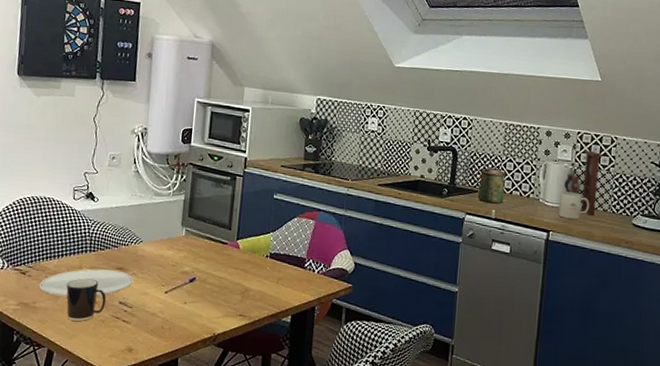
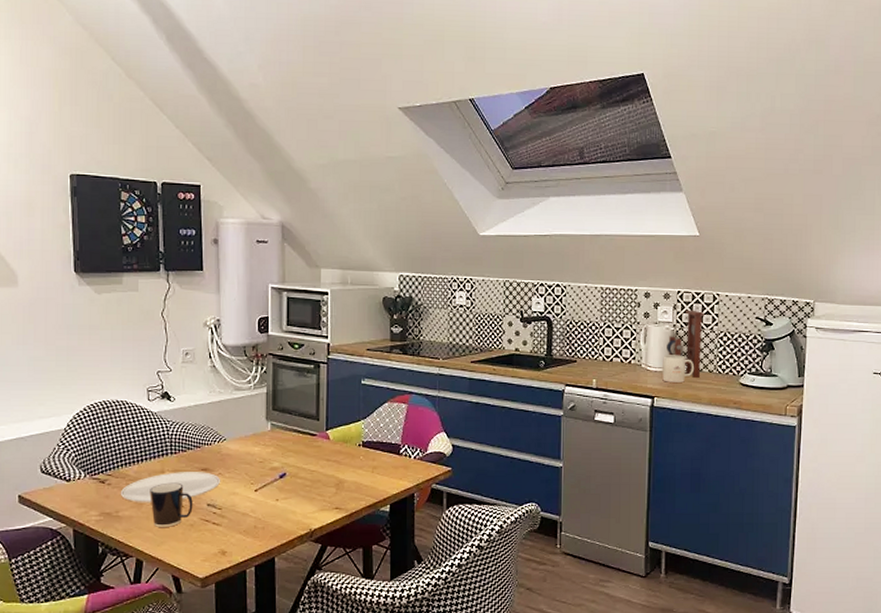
canister: present [477,167,506,204] -> none [576,335,604,373]

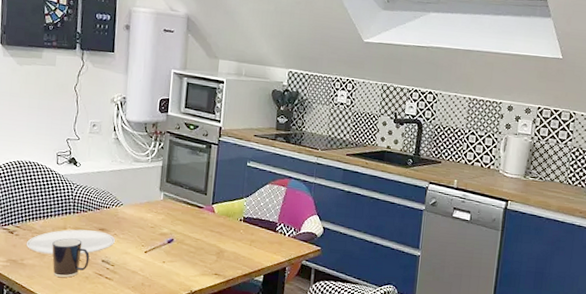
mug: present [662,355,695,382] -> none [517,163,547,190]
paper towel holder: present [667,310,704,378] -> none [523,124,561,187]

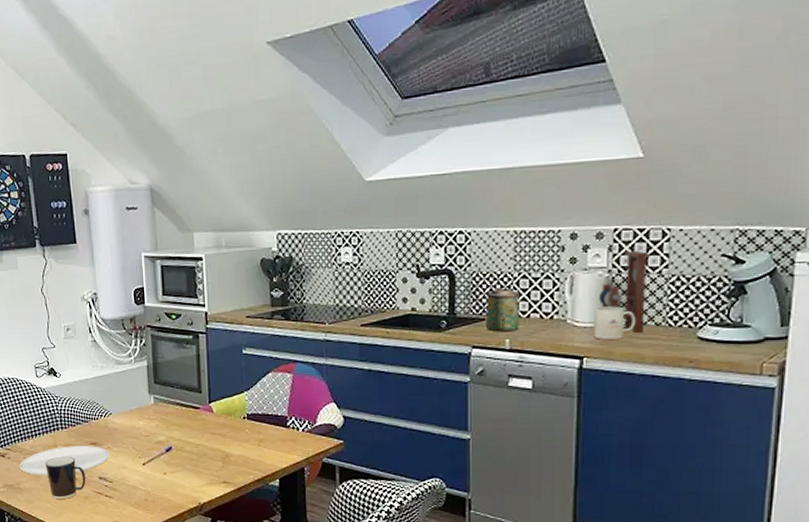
canister: none [440,139,468,175] -> present [485,288,519,332]
mug: none [517,163,547,190] -> present [594,306,637,340]
paper towel holder: none [523,124,561,187] -> present [599,250,650,333]

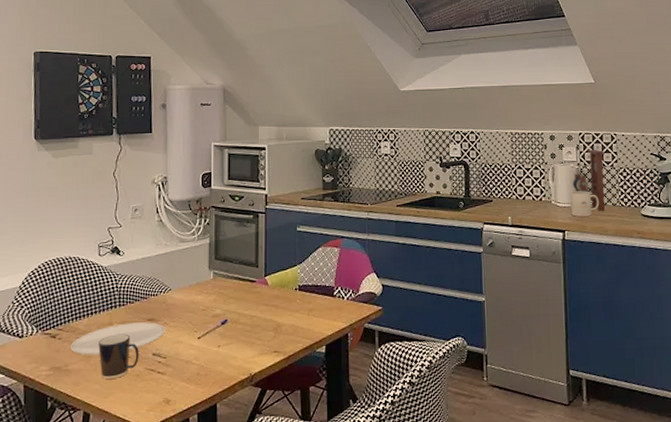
canister: present [485,288,519,332] -> none [492,176,518,211]

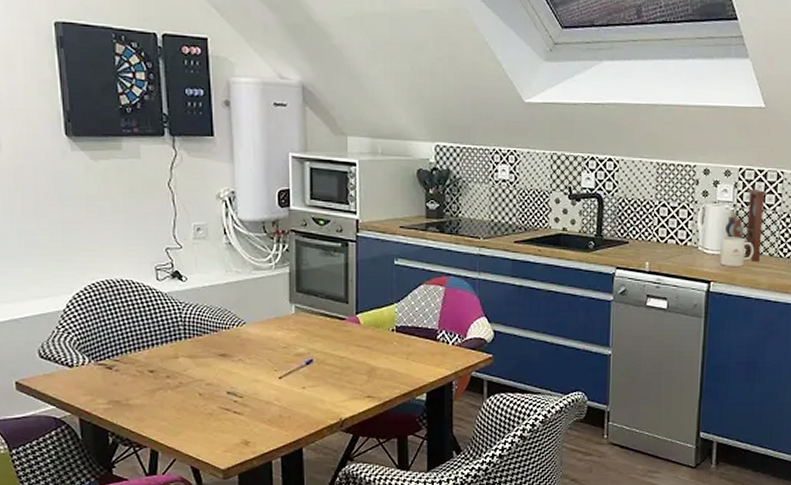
plate: present [70,322,166,356] -> none [129,357,242,391]
mug: present [98,334,139,380] -> none [163,369,211,417]

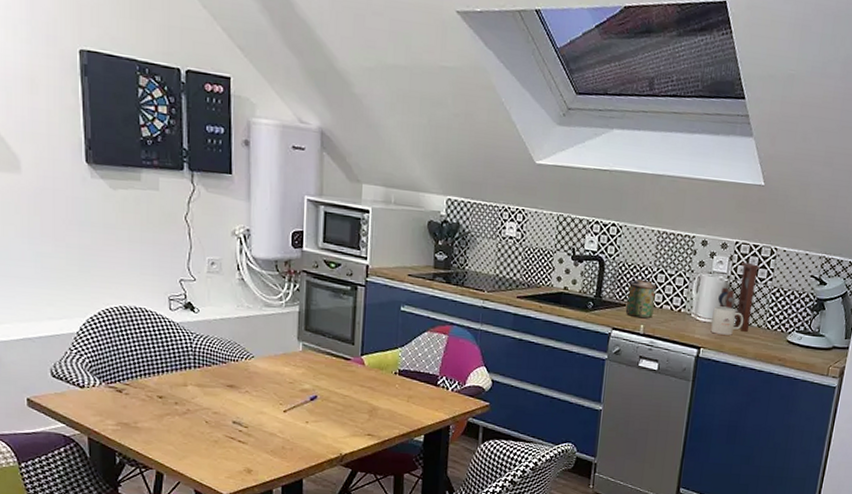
canister: none [628,214,659,255] -> present [625,279,656,319]

